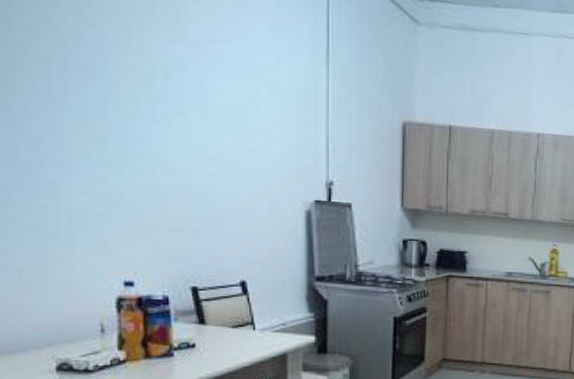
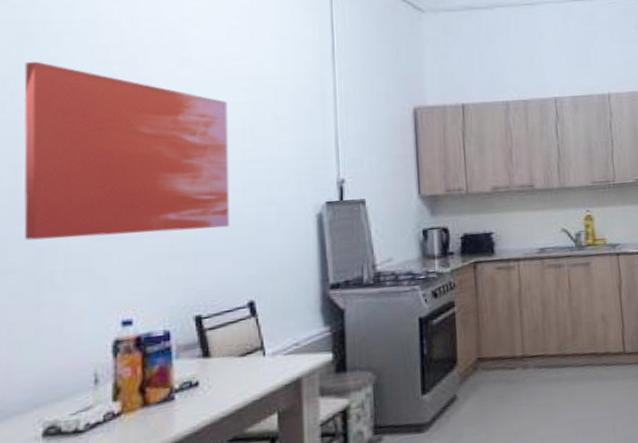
wall art: none [15,12,224,211] -> present [24,61,230,240]

